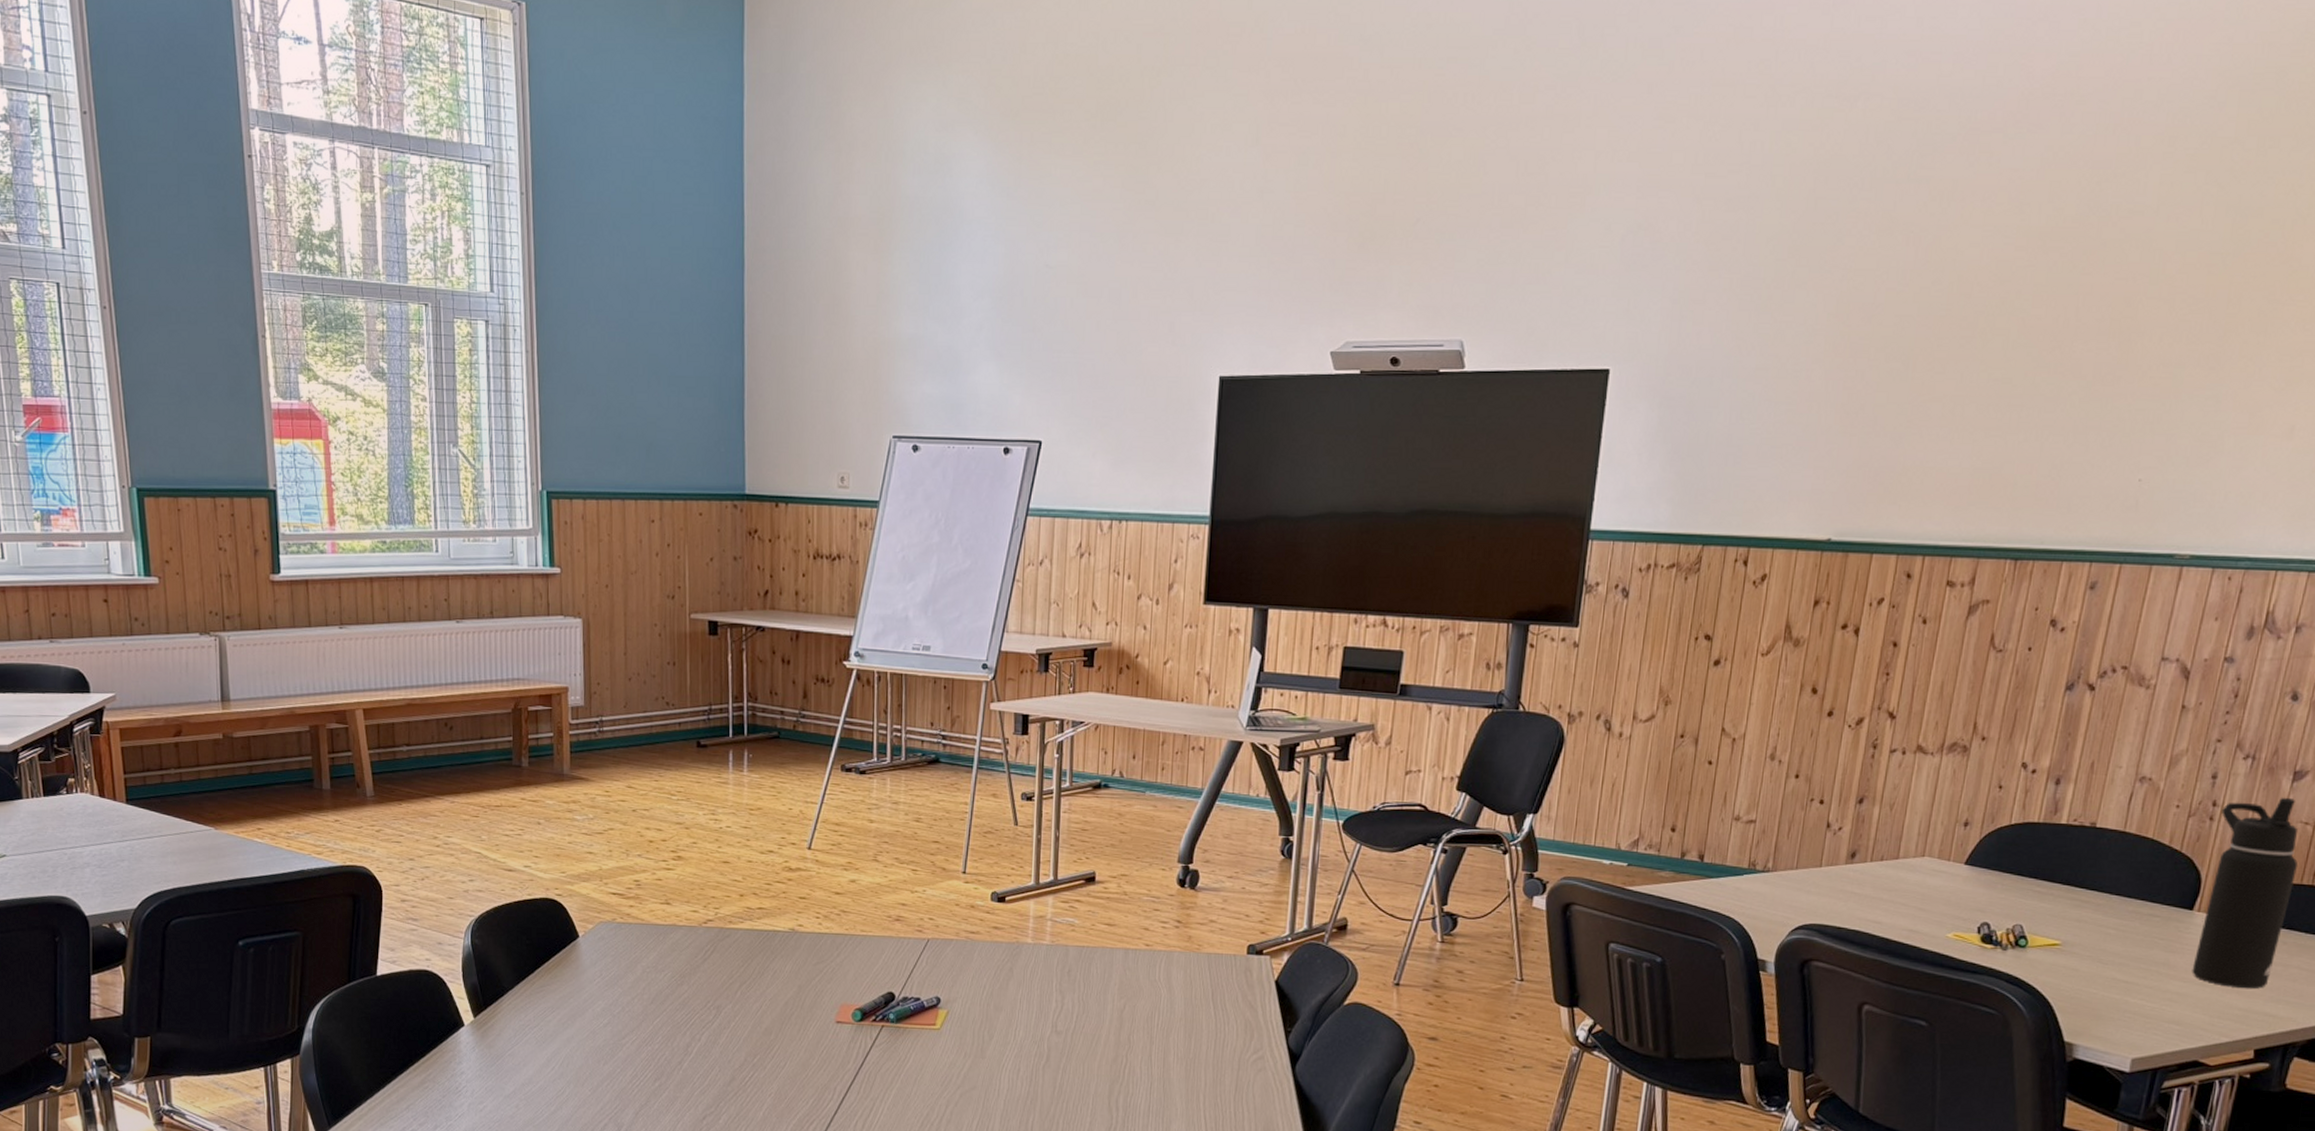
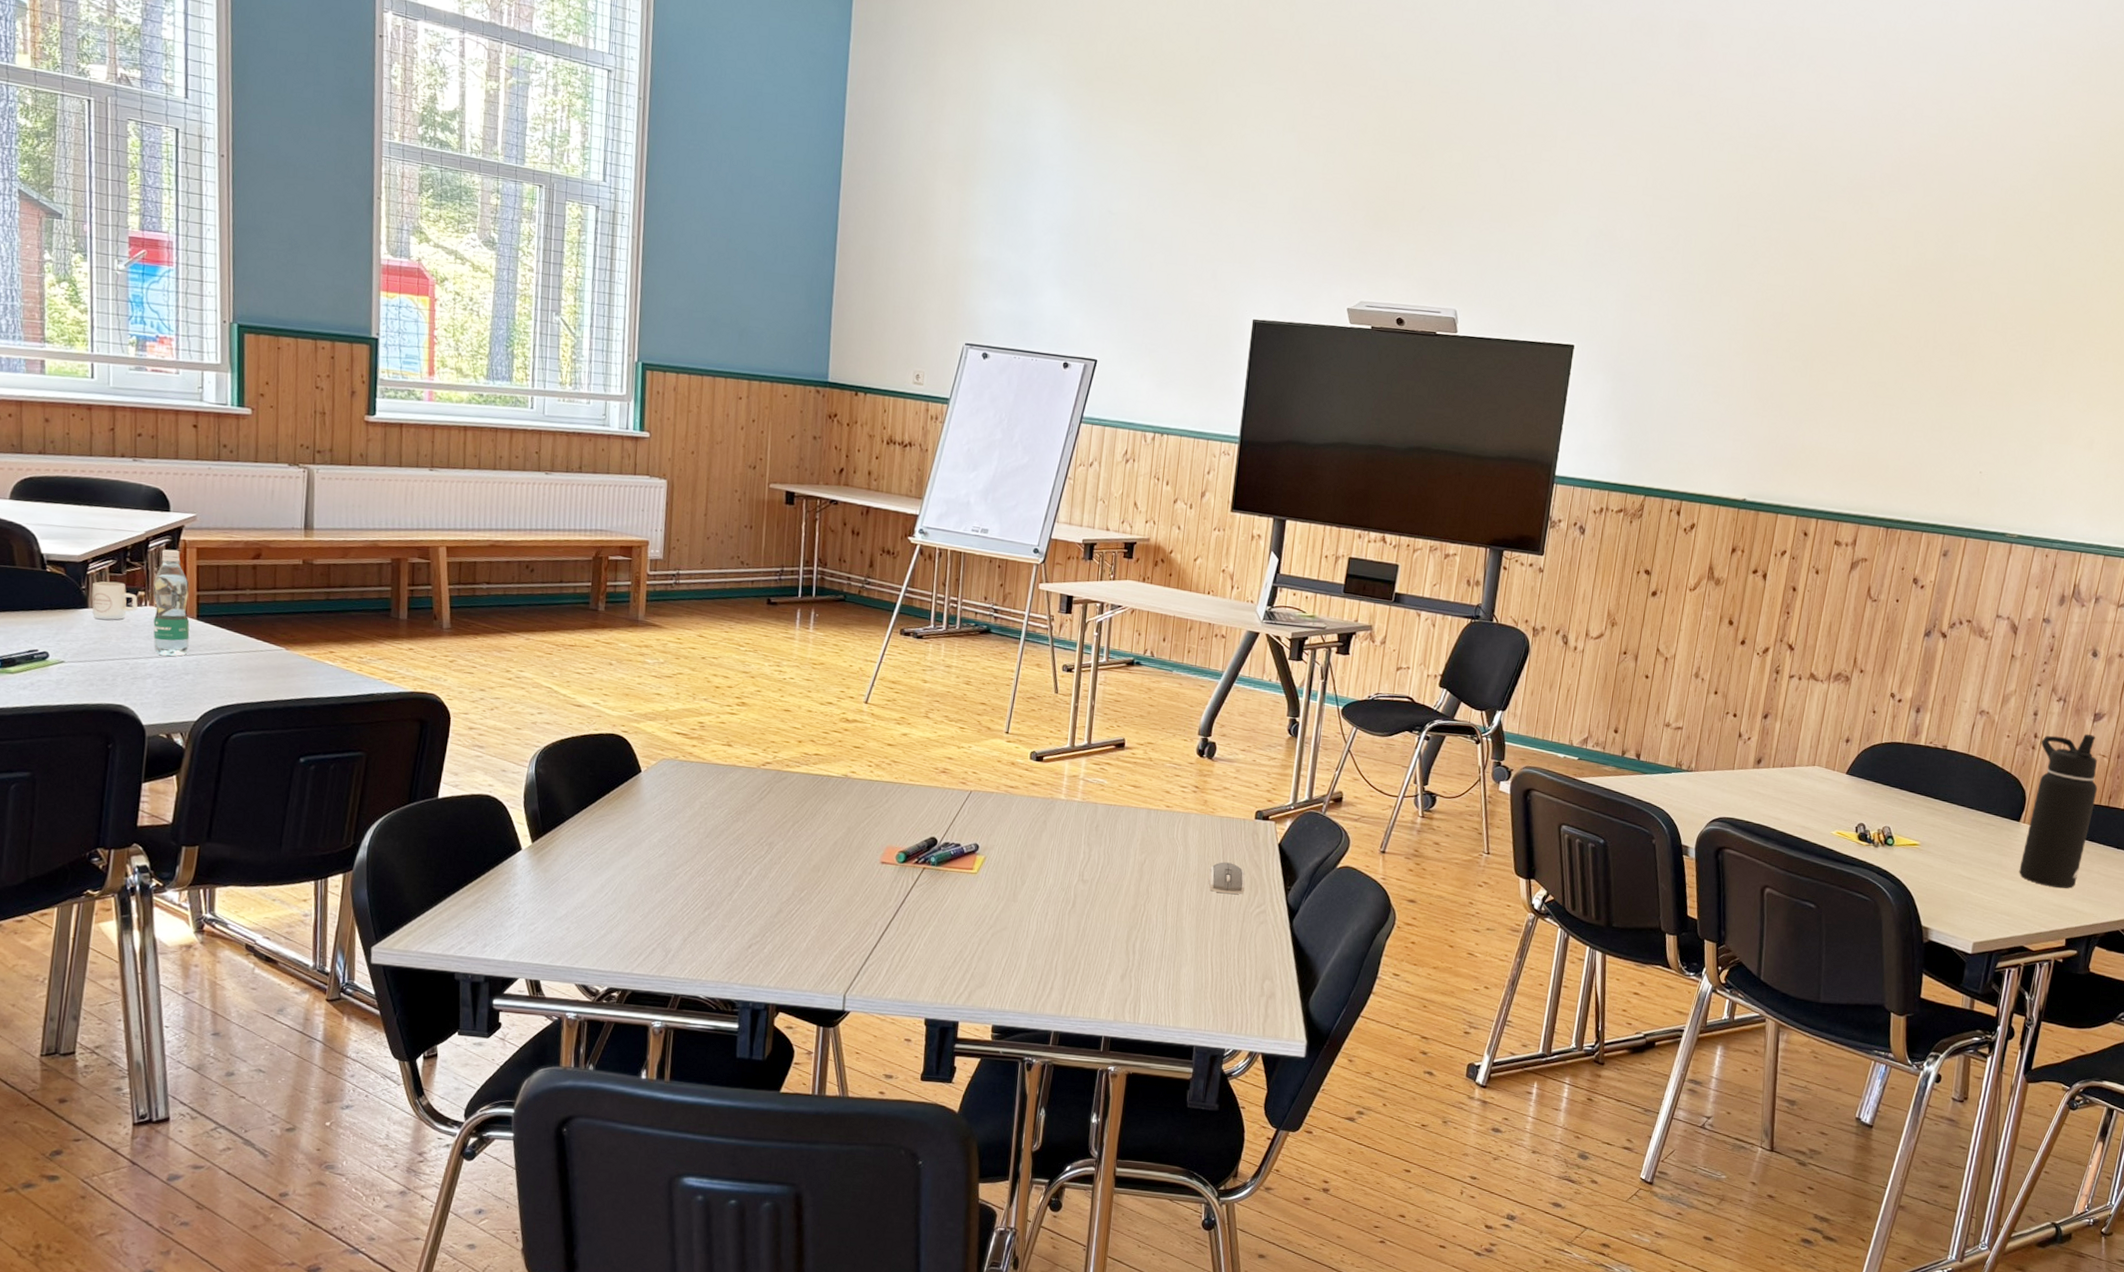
mug: none [24,770,70,811] -> present [91,581,139,621]
bottle: none [82,732,121,844] -> present [153,549,190,657]
computer mouse: none [1196,1004,1239,1040] -> present [1208,862,1245,895]

